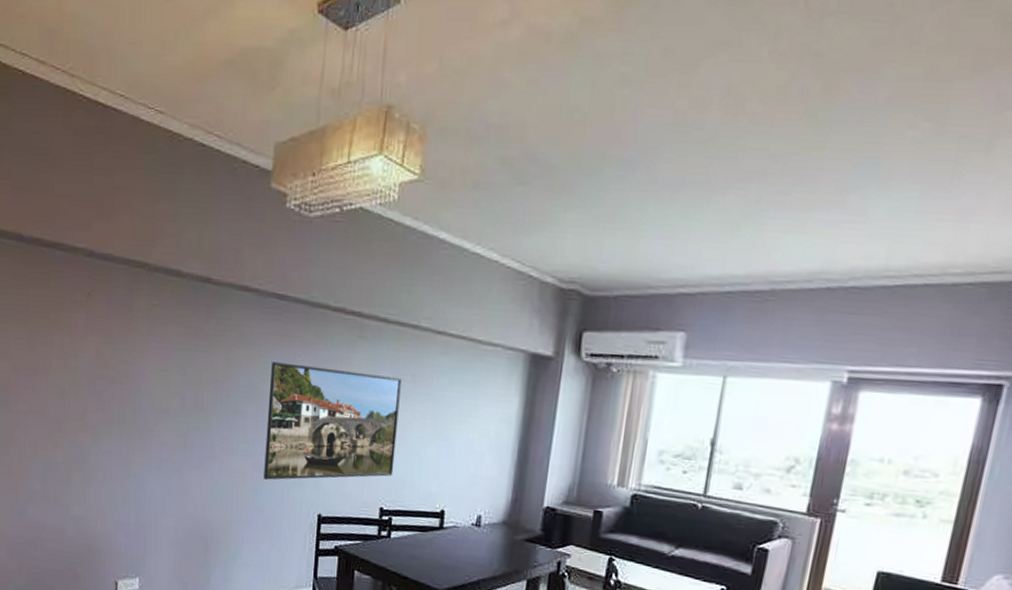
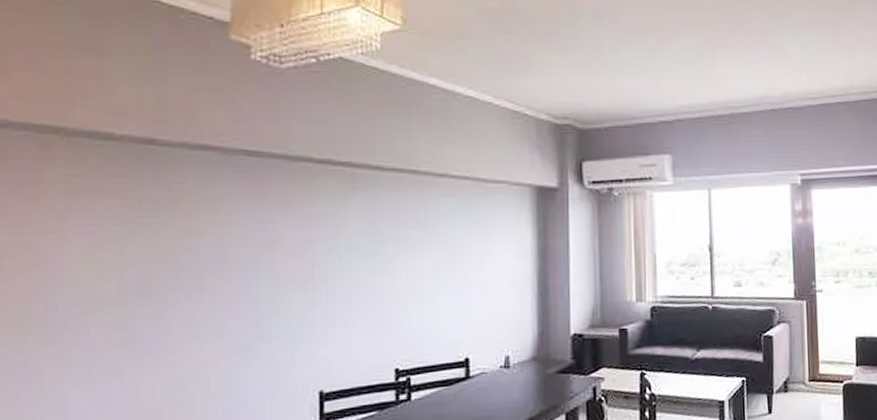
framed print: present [263,362,403,480] -> none [243,224,407,363]

